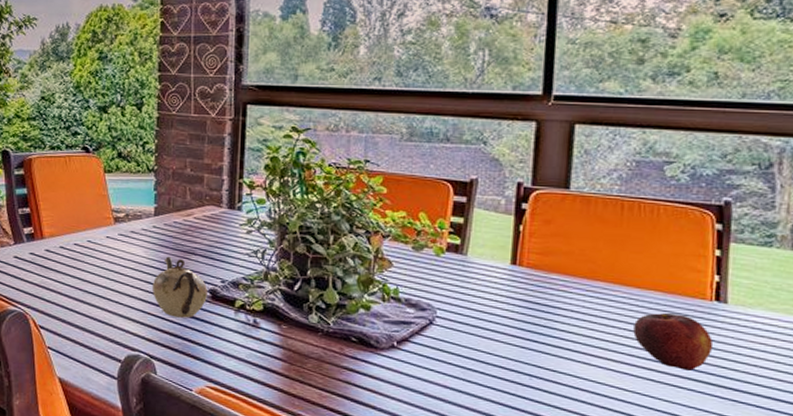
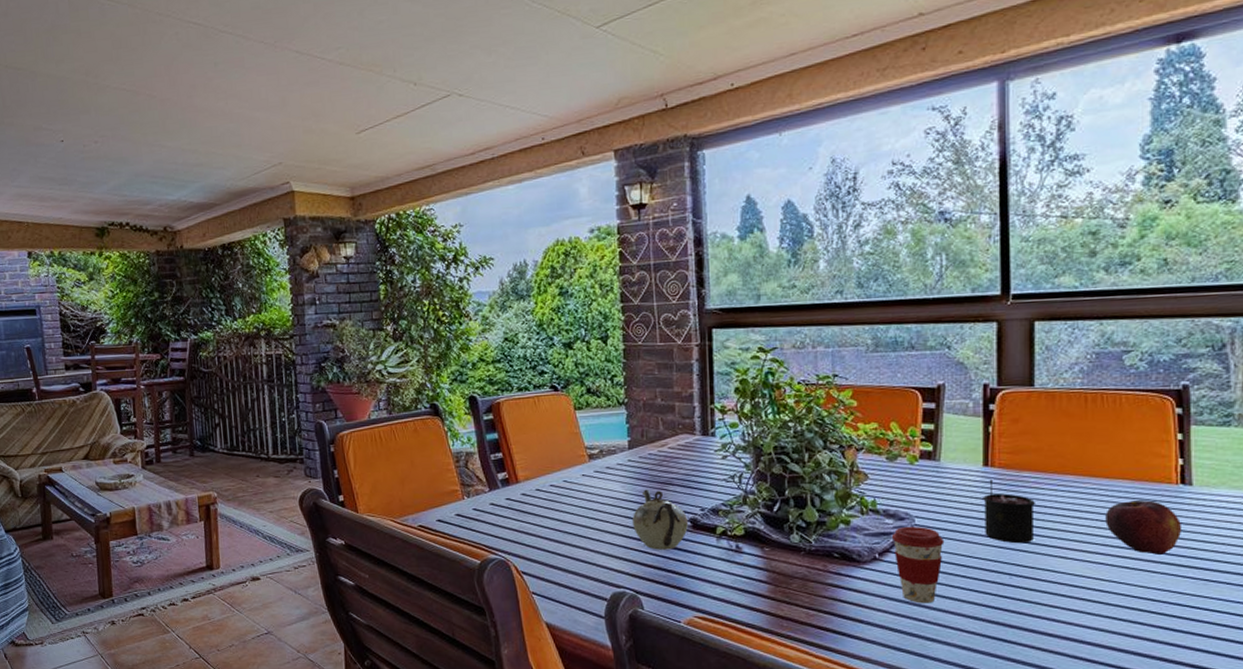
coffee cup: none [411,317,465,397] -> present [891,526,945,604]
candle: none [507,279,563,346] -> present [983,480,1036,544]

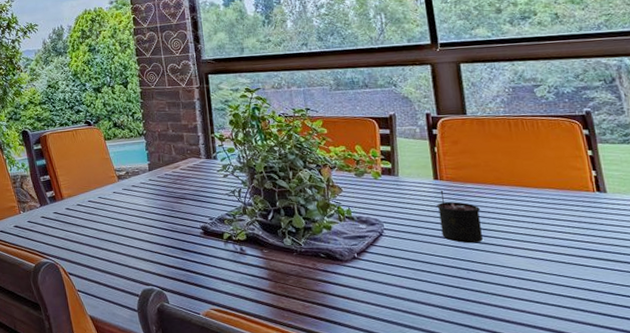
teapot: present [632,489,688,550] -> none [155,203,201,253]
coffee cup: present [891,526,945,604] -> none [366,230,410,296]
fruit: present [1105,500,1182,555] -> none [539,205,605,251]

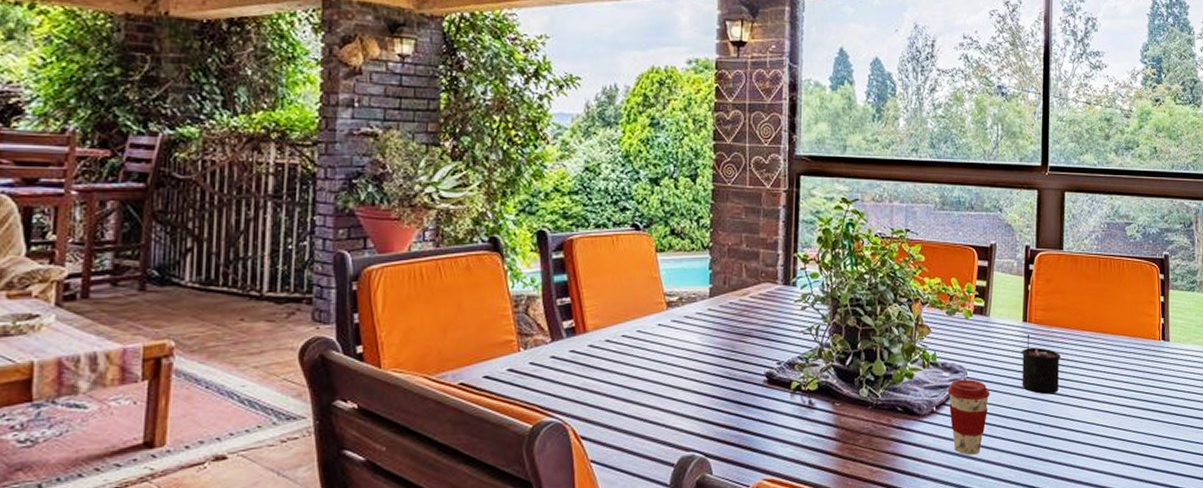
coffee cup: none [366,230,410,296] -> present [947,379,990,455]

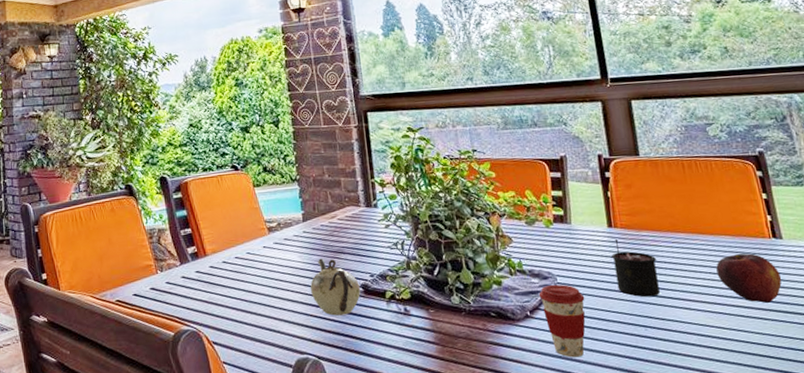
teapot: none [707,341,764,408] -> present [310,258,361,316]
fruit: none [1110,354,1162,403] -> present [716,253,782,303]

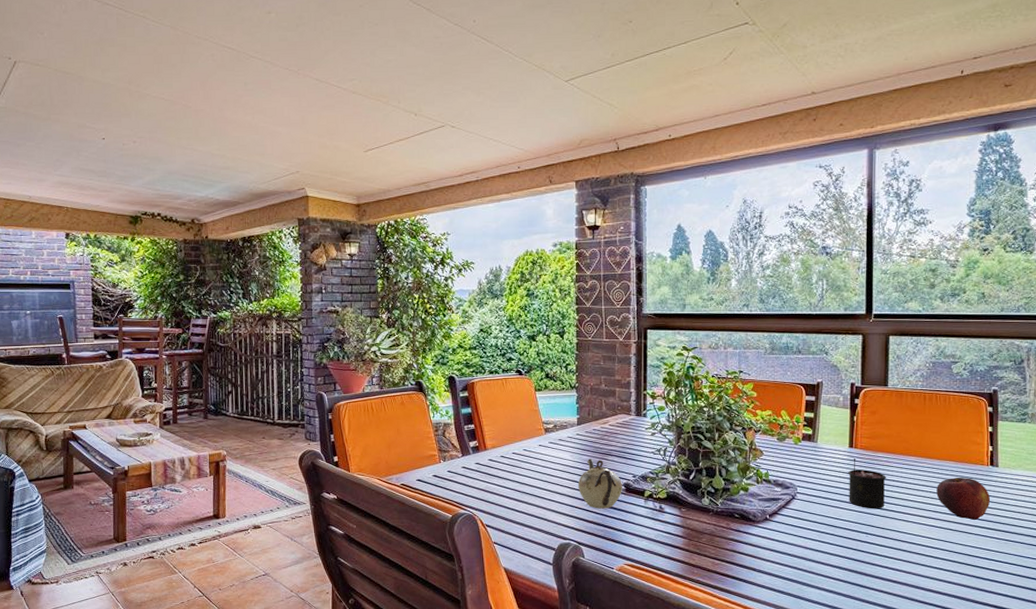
coffee cup: present [538,284,586,358] -> none [779,493,819,556]

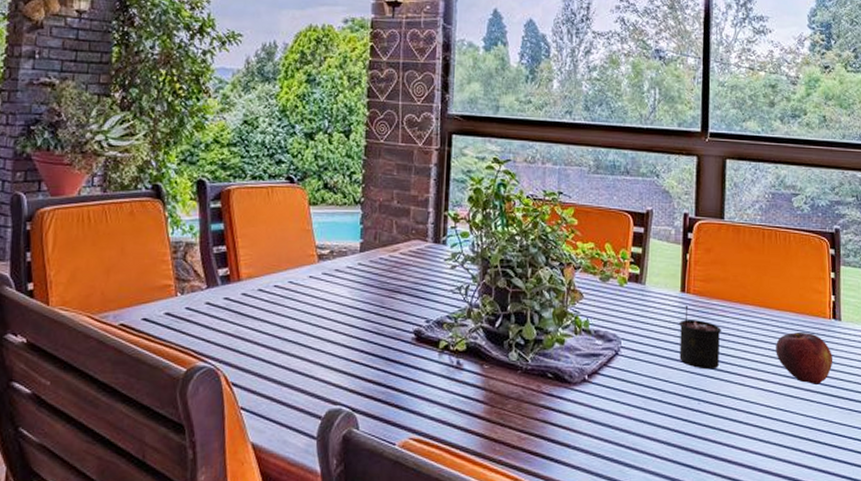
teapot: present [577,459,622,509] -> none [355,296,412,364]

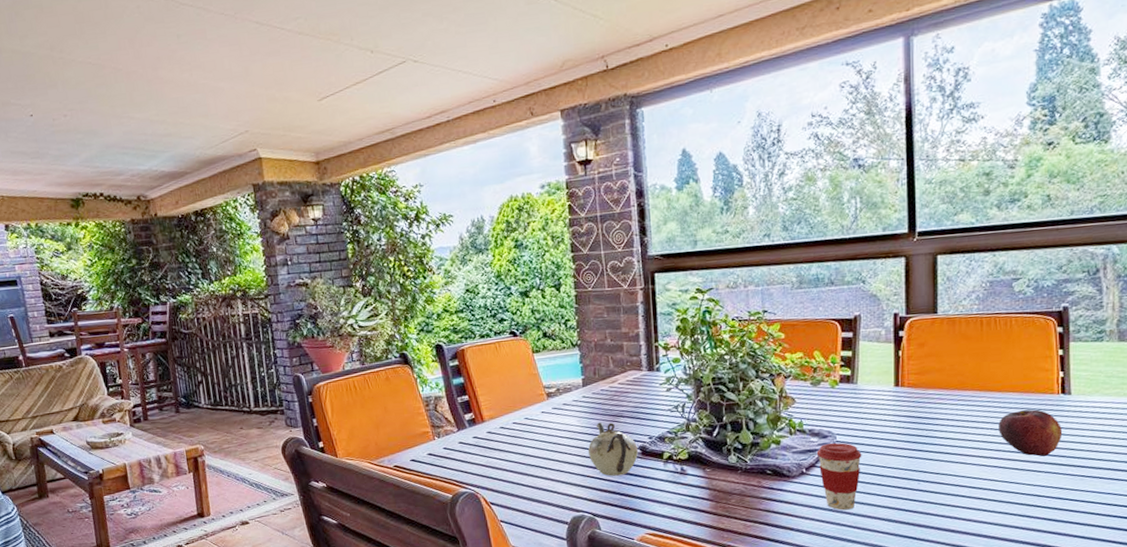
teapot: none [355,296,412,364] -> present [587,422,638,476]
coffee cup: none [600,348,646,428] -> present [816,442,862,511]
candle: present [679,306,722,370] -> none [894,398,940,453]

